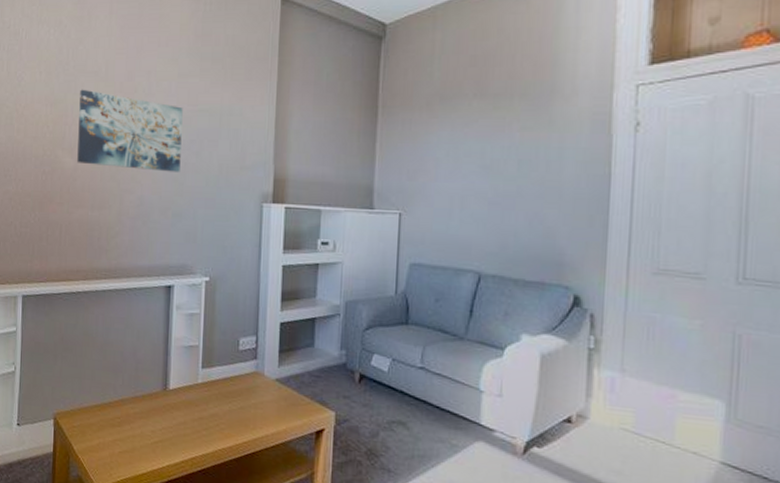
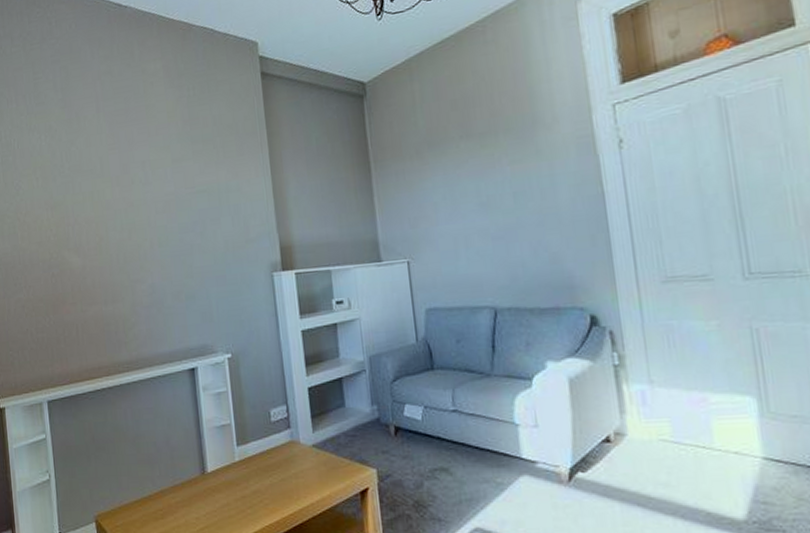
wall art: present [77,89,183,172] -> none [78,188,187,261]

